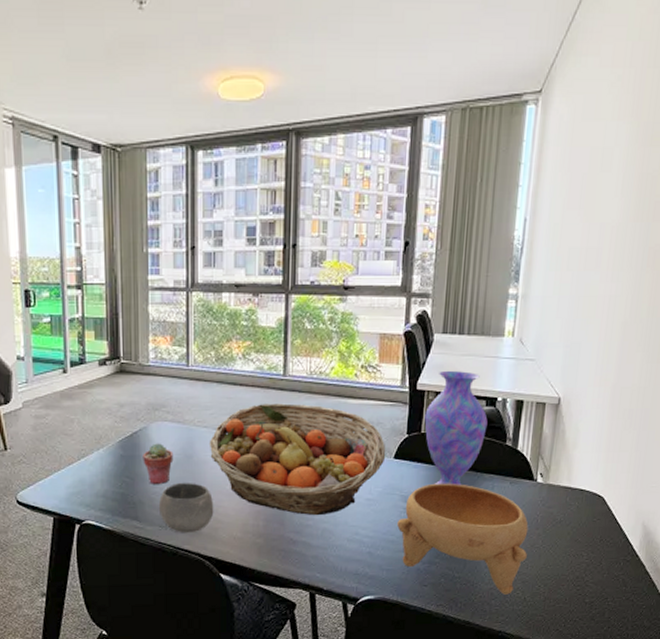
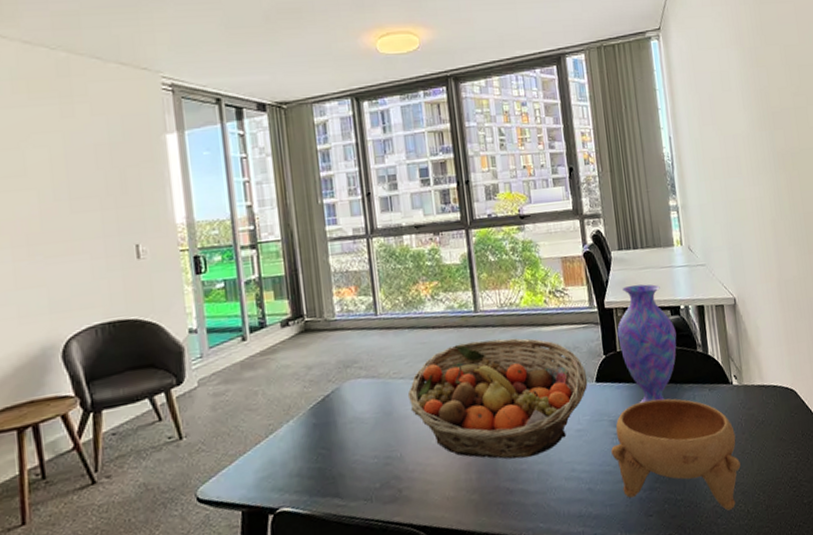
potted succulent: present [143,443,174,484] -> none [337,403,372,452]
bowl: present [158,483,214,532] -> none [360,442,423,503]

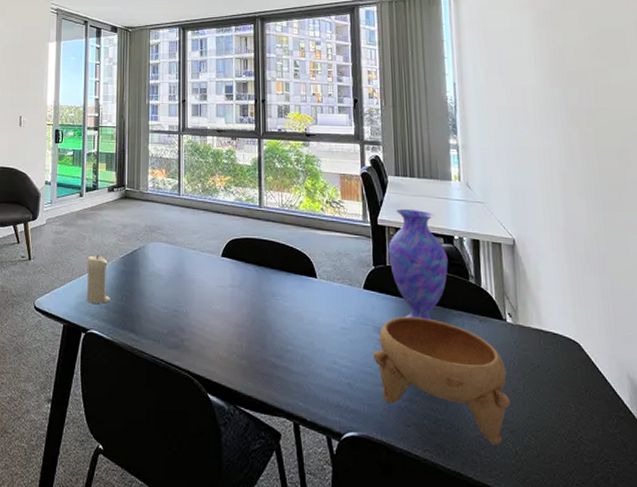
candle: none [263,411,303,476] -> present [86,254,111,305]
fruit basket: present [407,338,588,459] -> none [197,231,356,341]

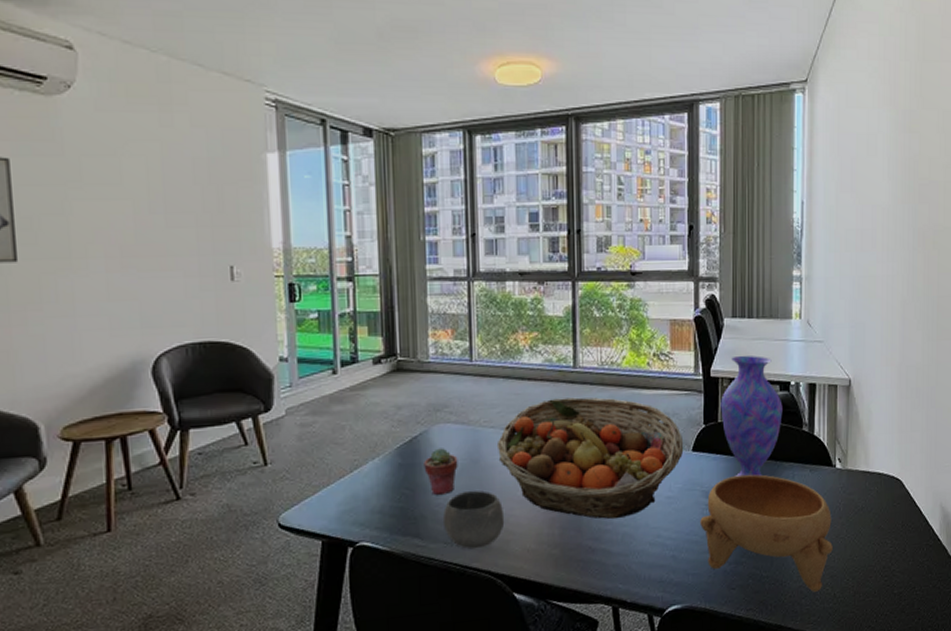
candle: present [86,254,111,305] -> none [349,447,385,511]
potted succulent: none [141,261,167,299] -> present [424,448,458,495]
bowl: none [153,300,202,349] -> present [442,490,505,549]
fruit basket: none [197,231,356,341] -> present [496,397,684,519]

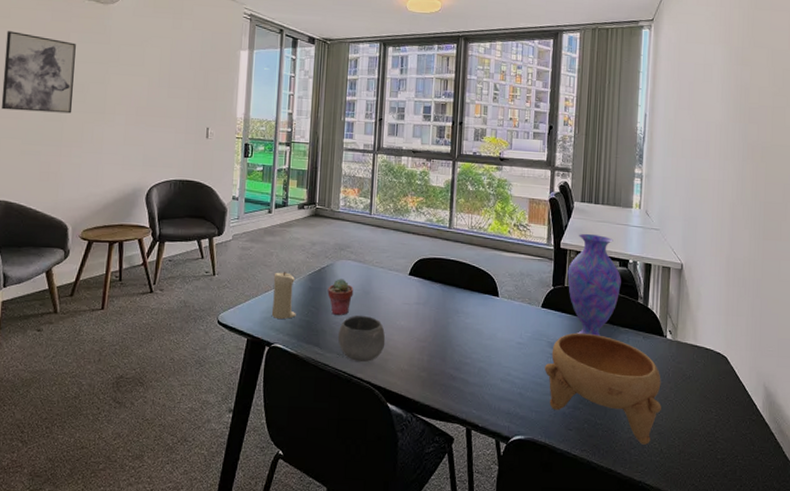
candle: none [349,447,385,511] -> present [271,271,296,320]
fruit basket: present [496,397,684,519] -> none [384,251,535,355]

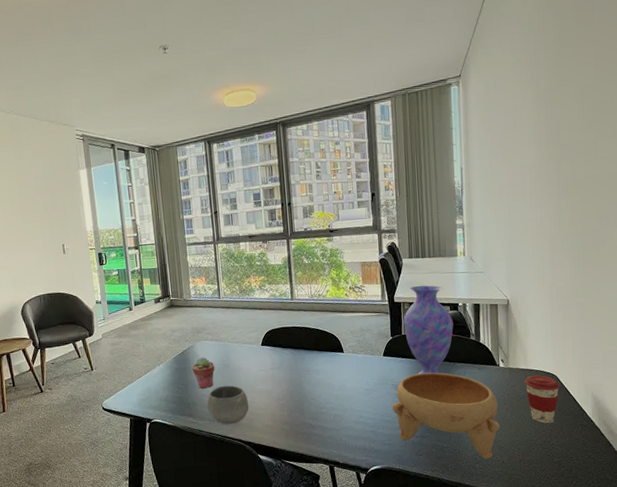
candle: present [271,271,296,320] -> none [143,358,169,399]
coffee cup: none [692,354,730,413] -> present [524,375,560,424]

